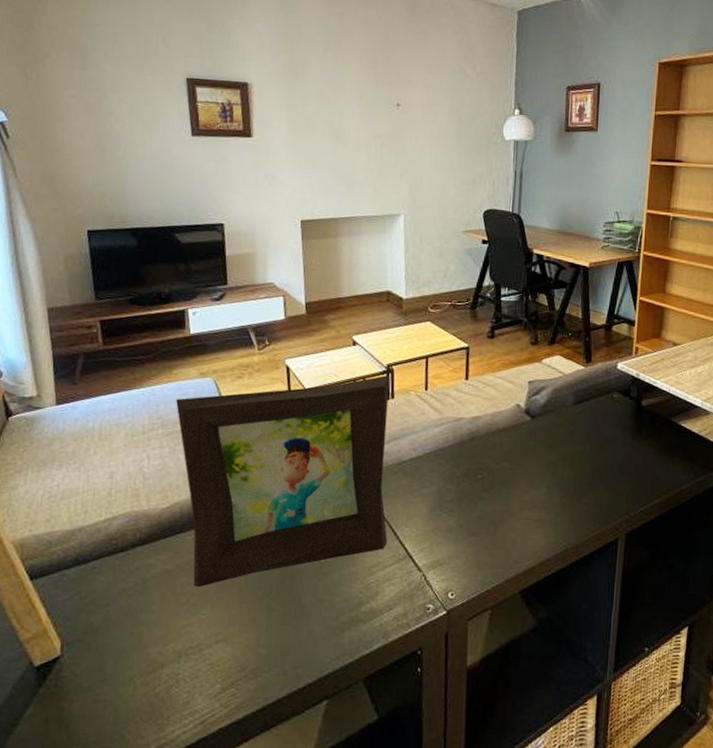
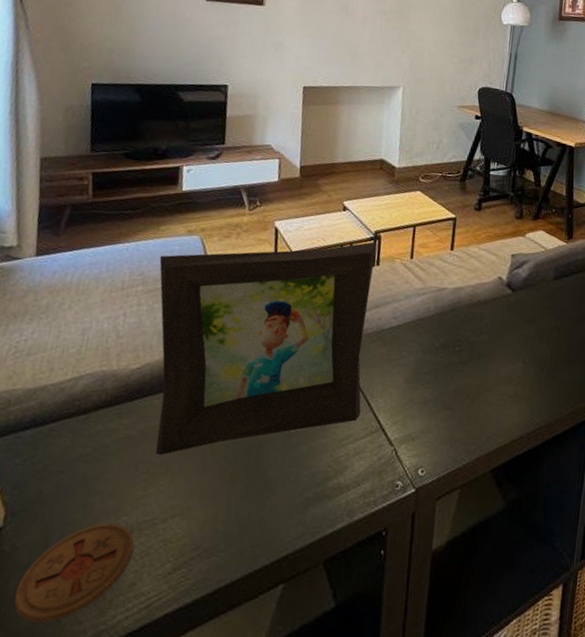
coaster: none [80,650,183,738] -> present [14,523,134,623]

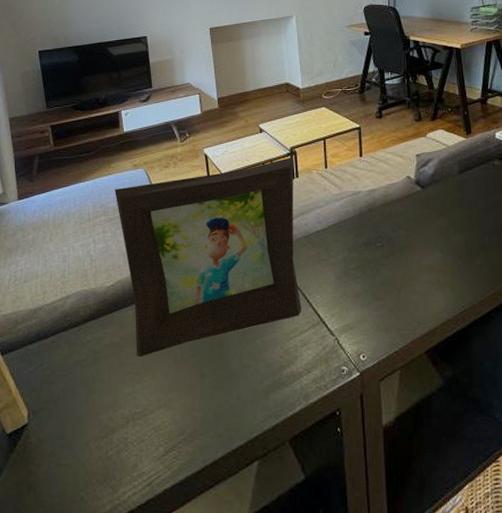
coaster: present [14,523,134,623] -> none [45,416,131,500]

